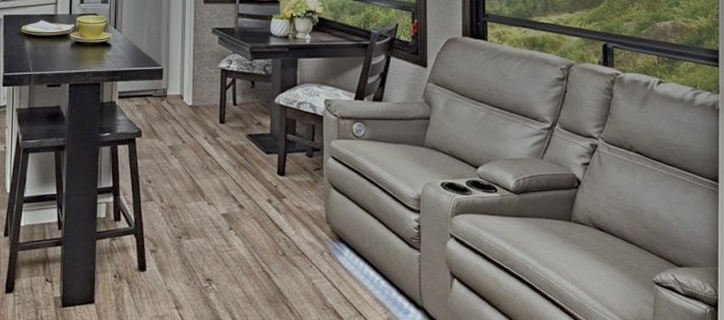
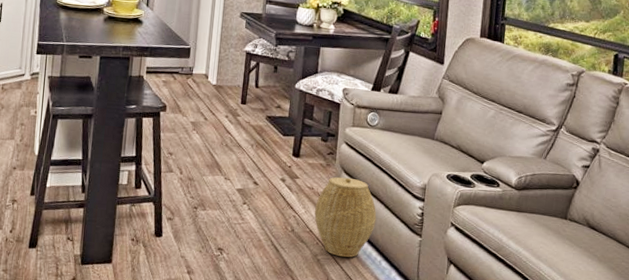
woven basket: none [306,193,371,279] -> present [314,177,377,257]

